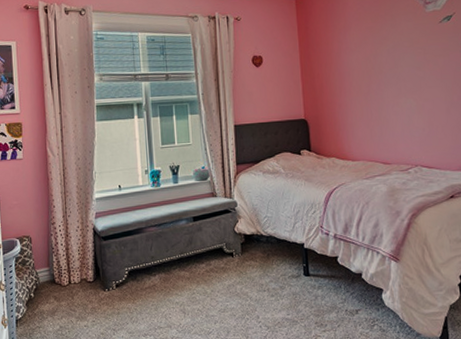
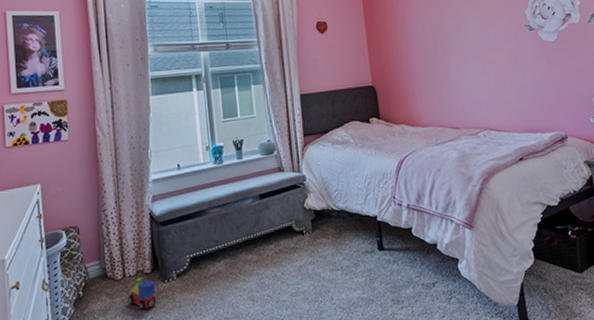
toy train: none [72,285,98,314] -> present [127,277,157,310]

